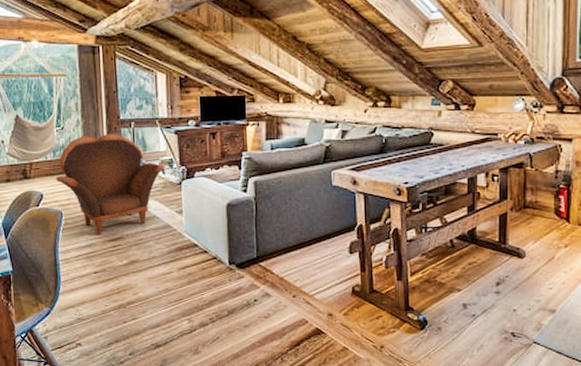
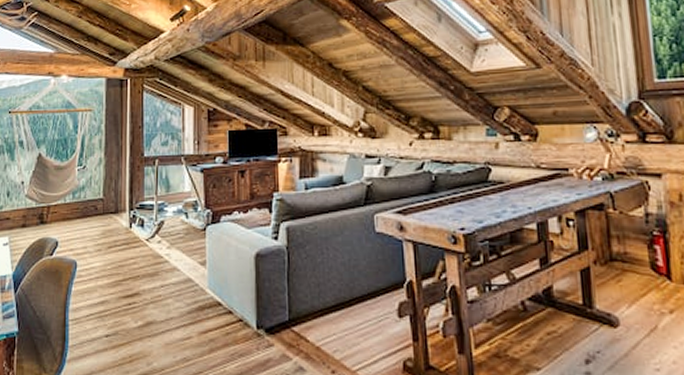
armchair: present [56,133,165,235] -> none [73,172,189,290]

